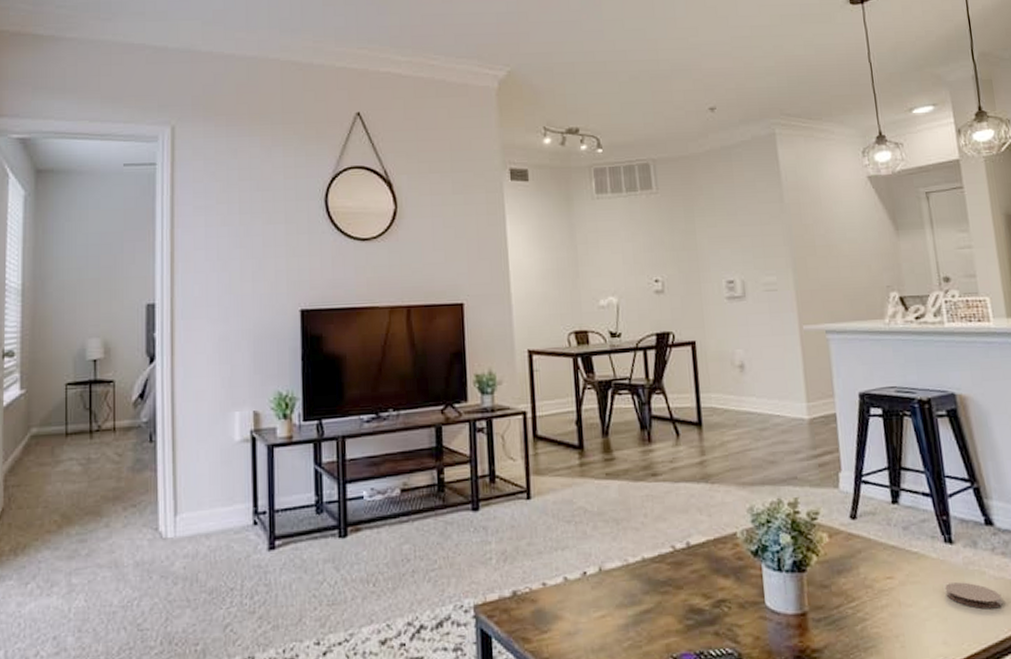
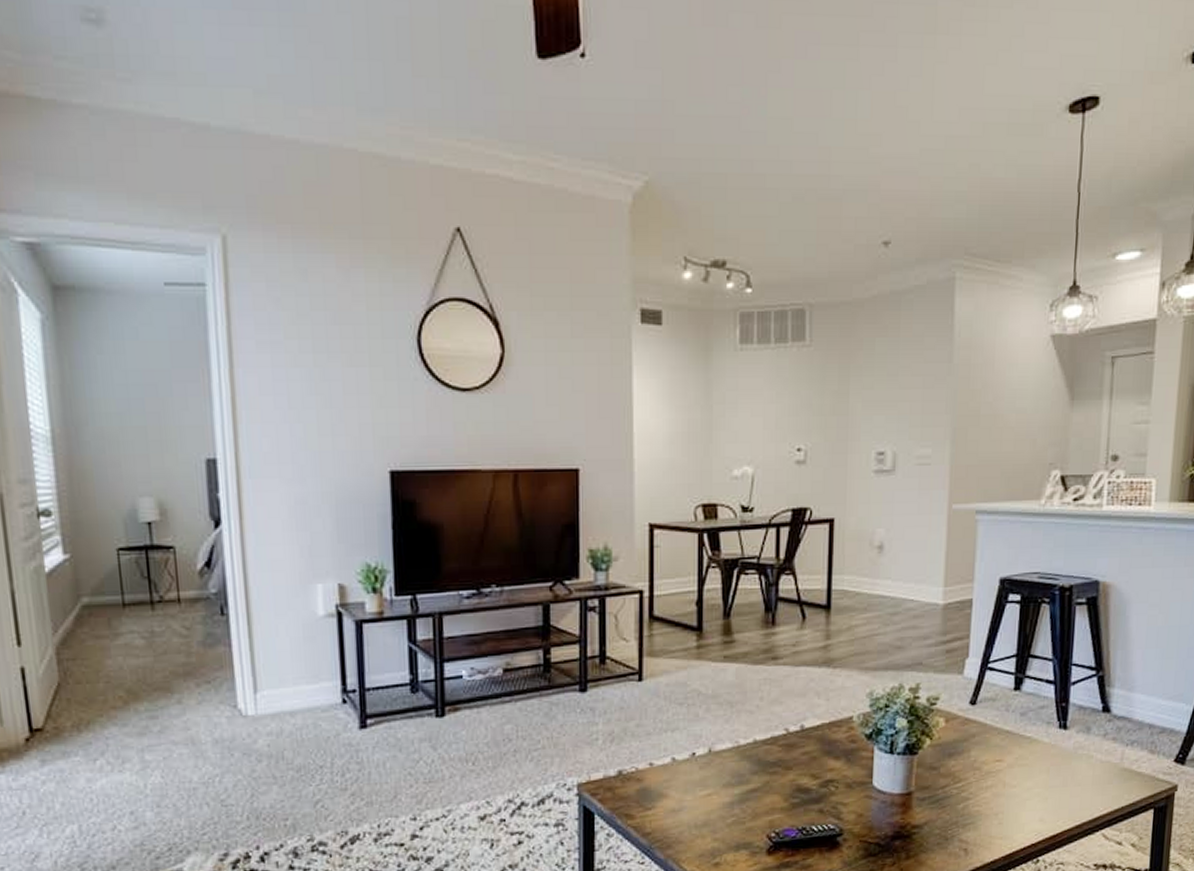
coaster: present [945,582,1003,609] -> none [1051,765,1104,790]

